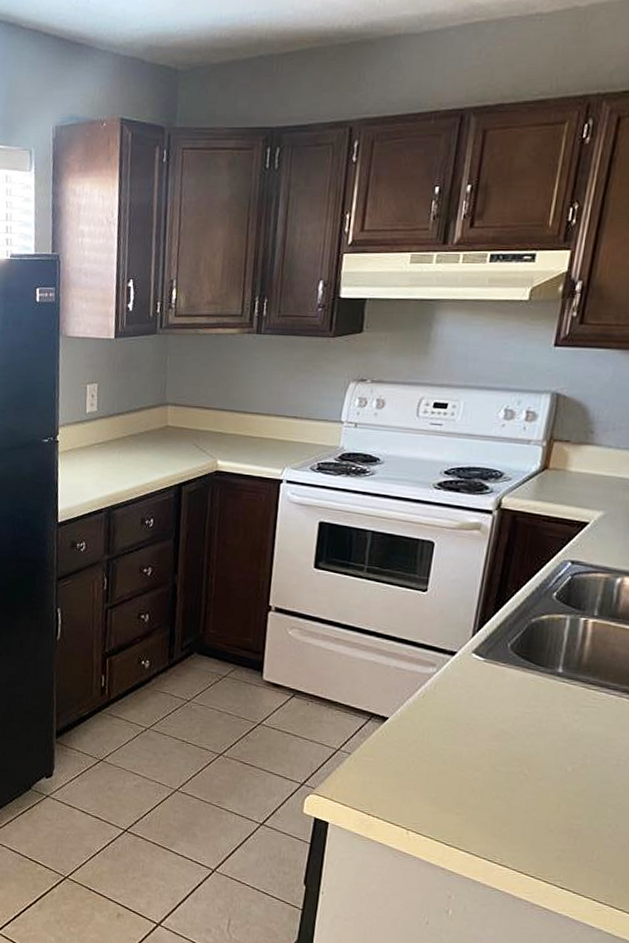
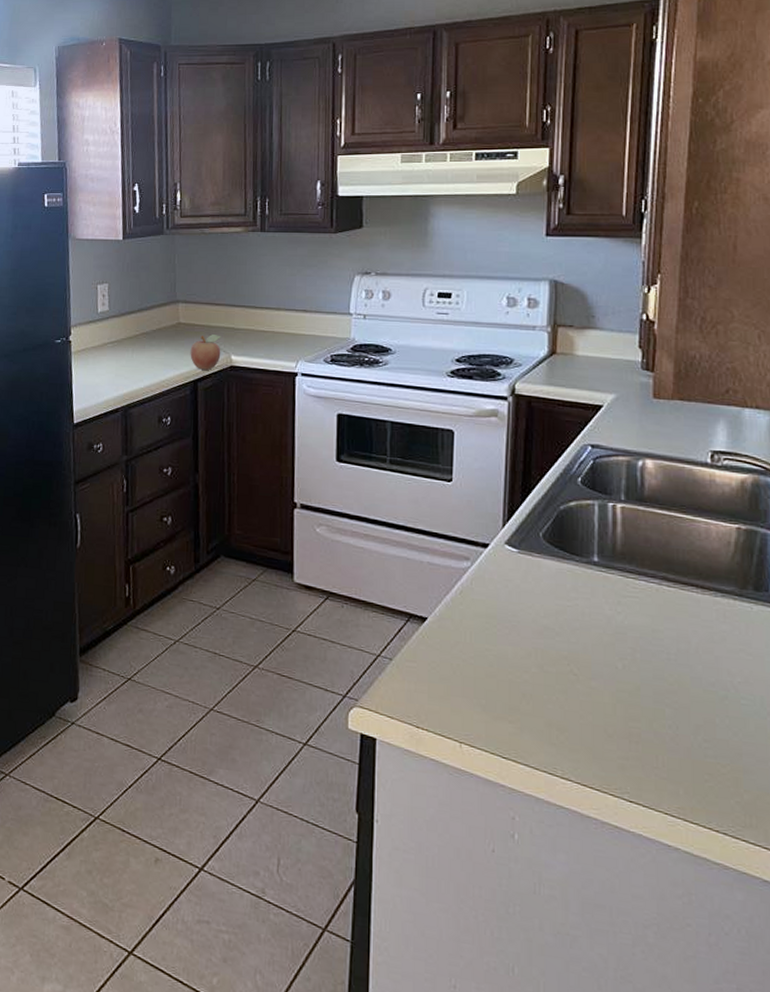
fruit: none [176,439,209,474] -> present [190,334,222,370]

